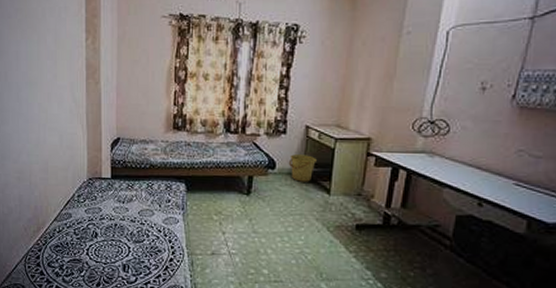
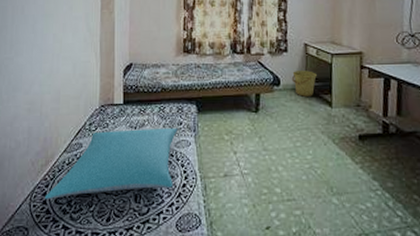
pillow: none [38,203,166,263] -> present [44,127,178,200]

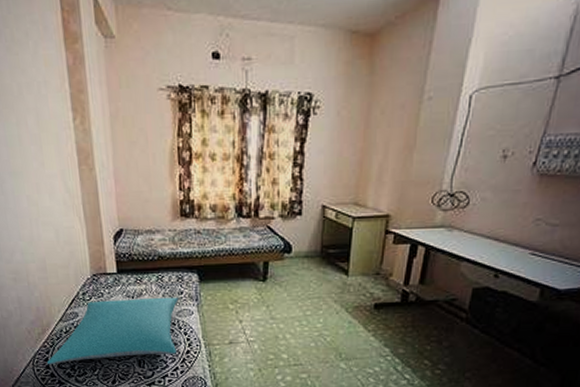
bucket: present [291,70,317,97] -> none [304,236,334,265]

